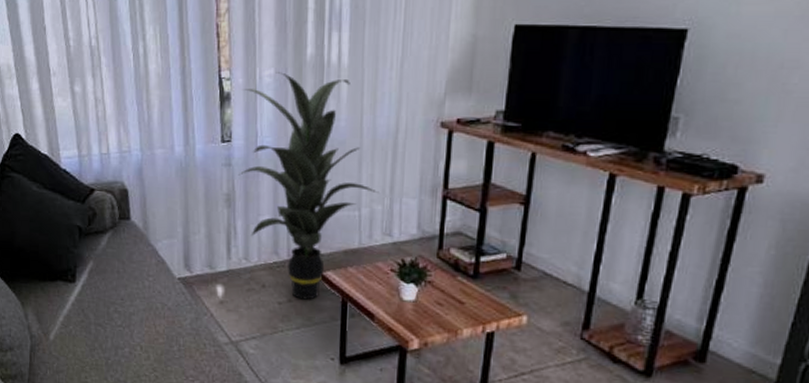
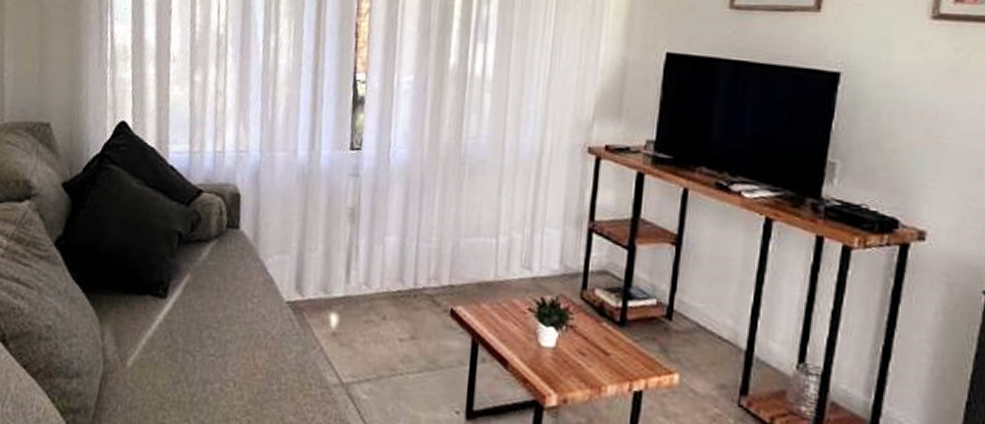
indoor plant: present [239,72,379,300] -> none [366,79,520,339]

